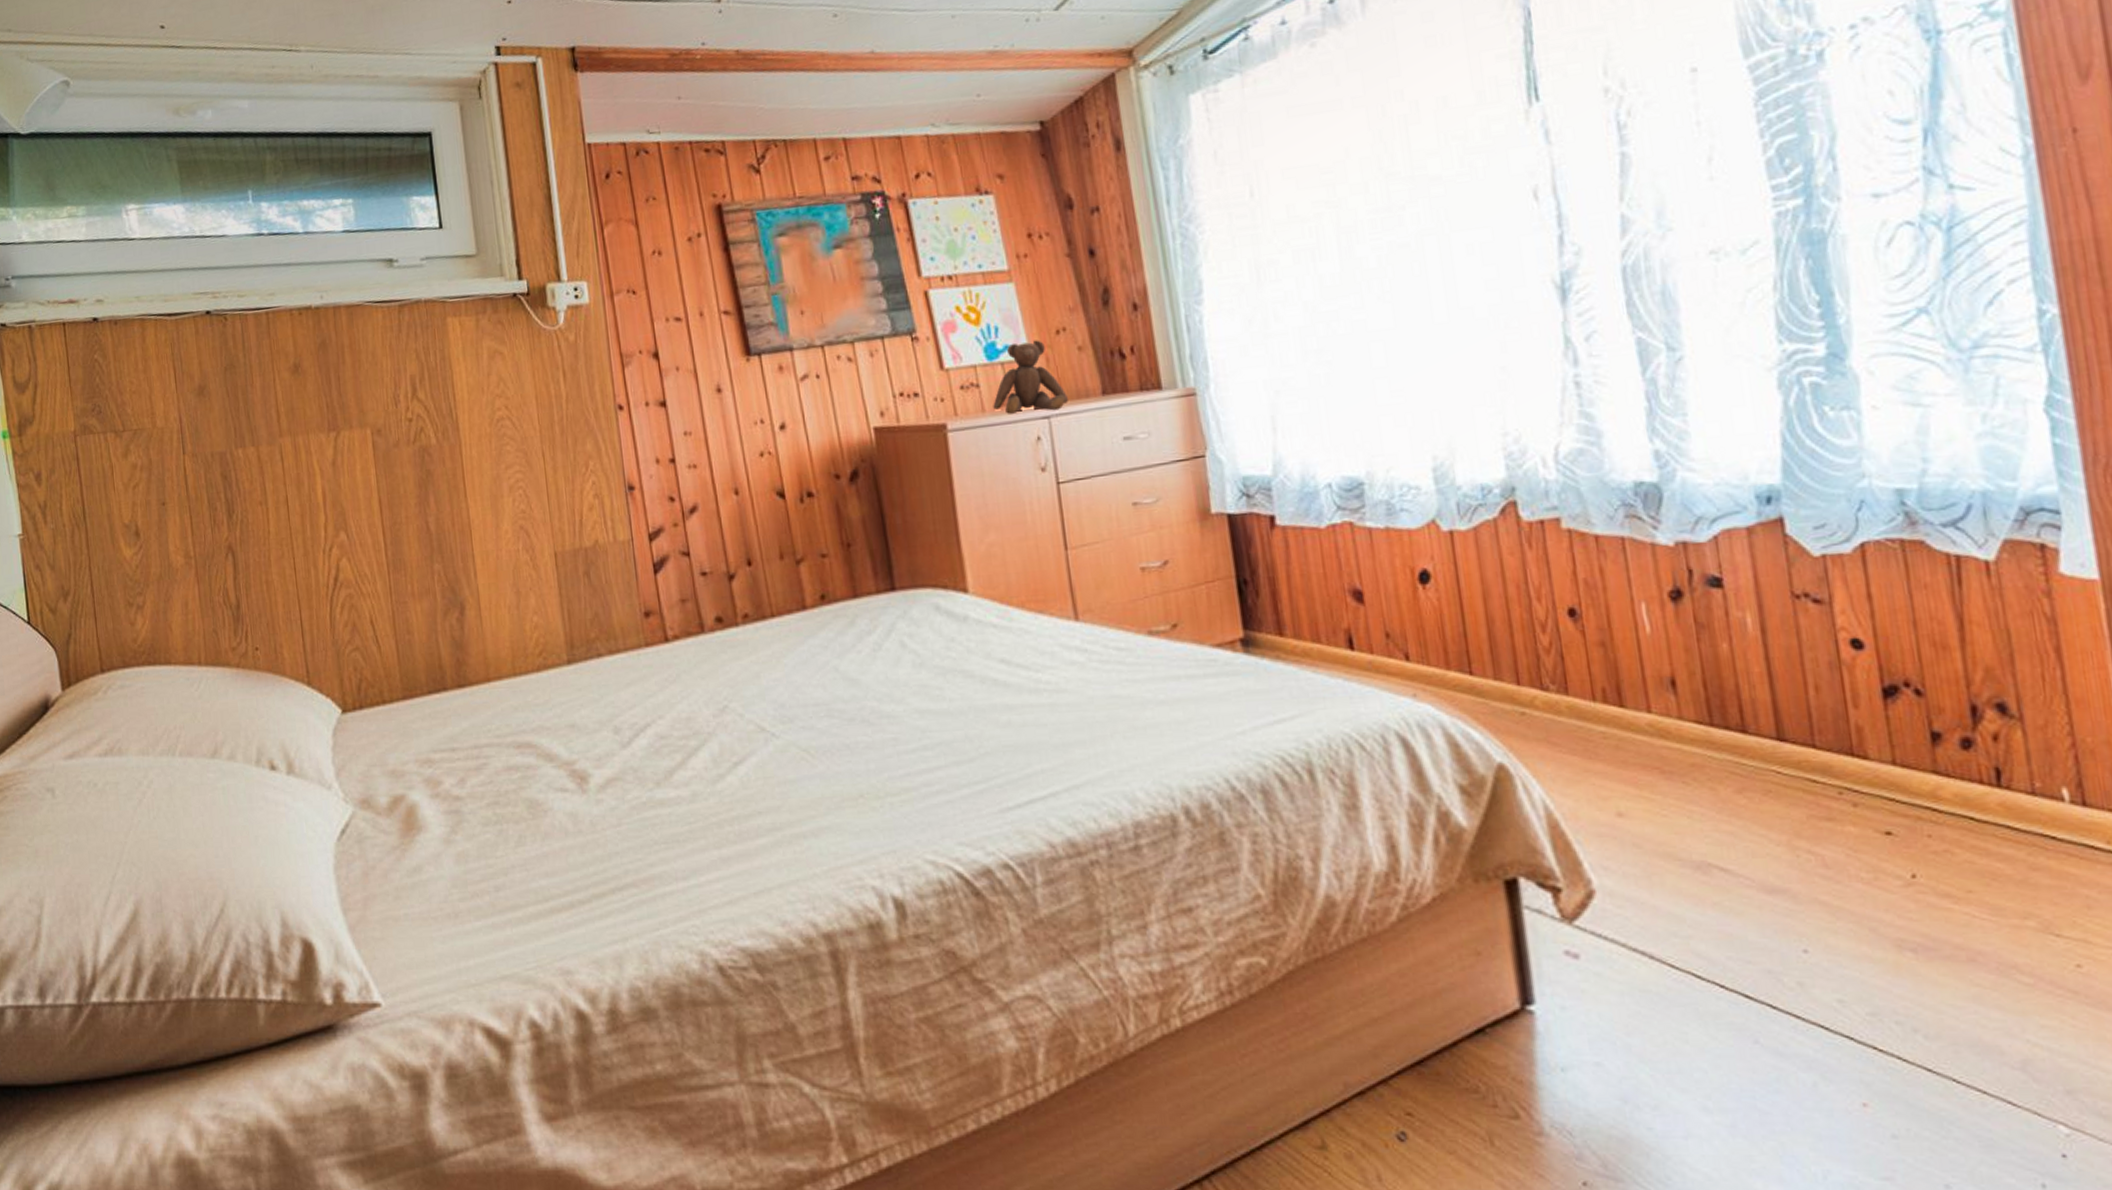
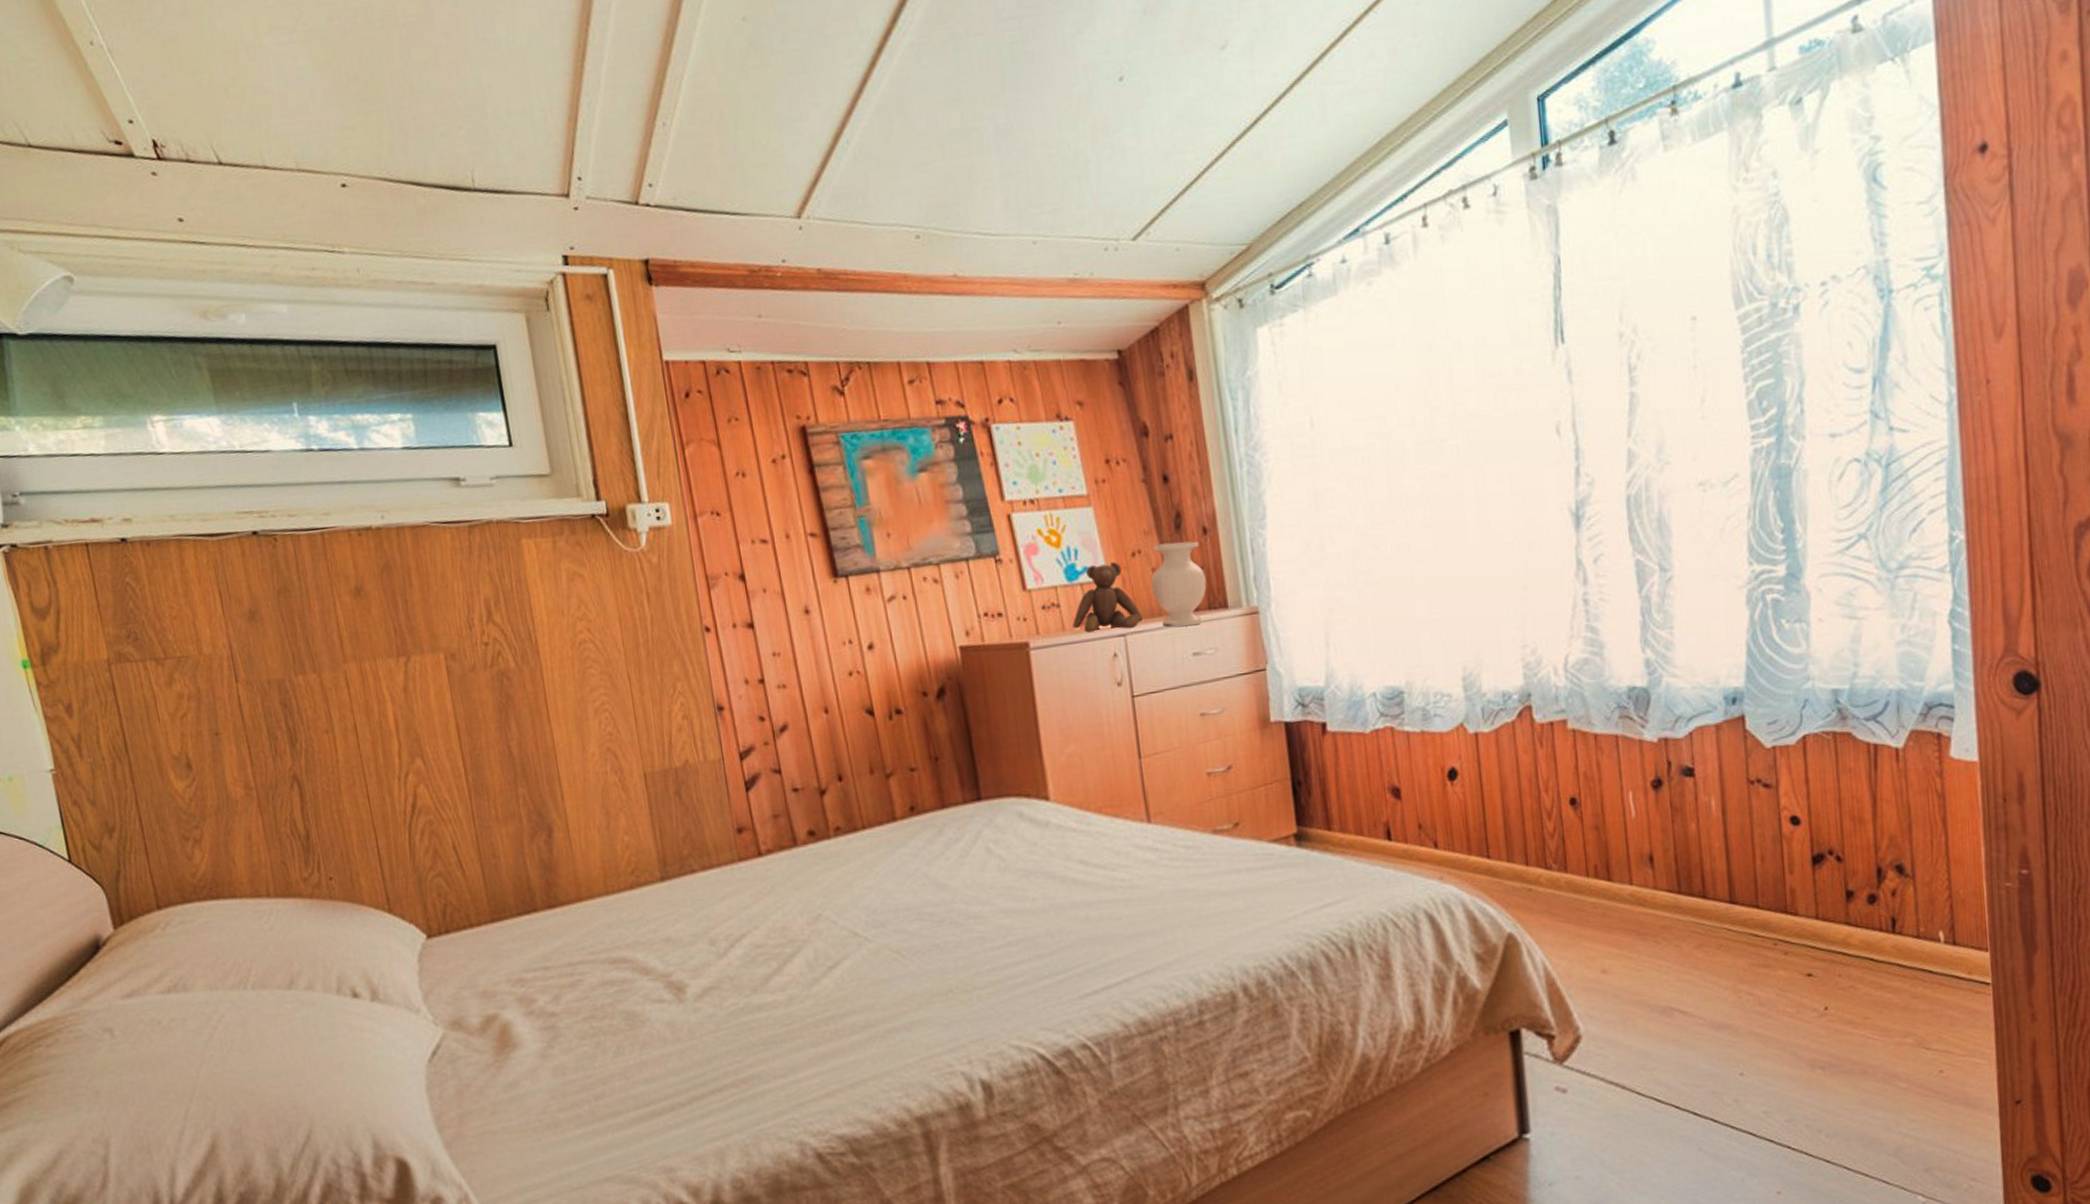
vase: none [1077,317,1138,410] -> present [1151,540,1207,628]

